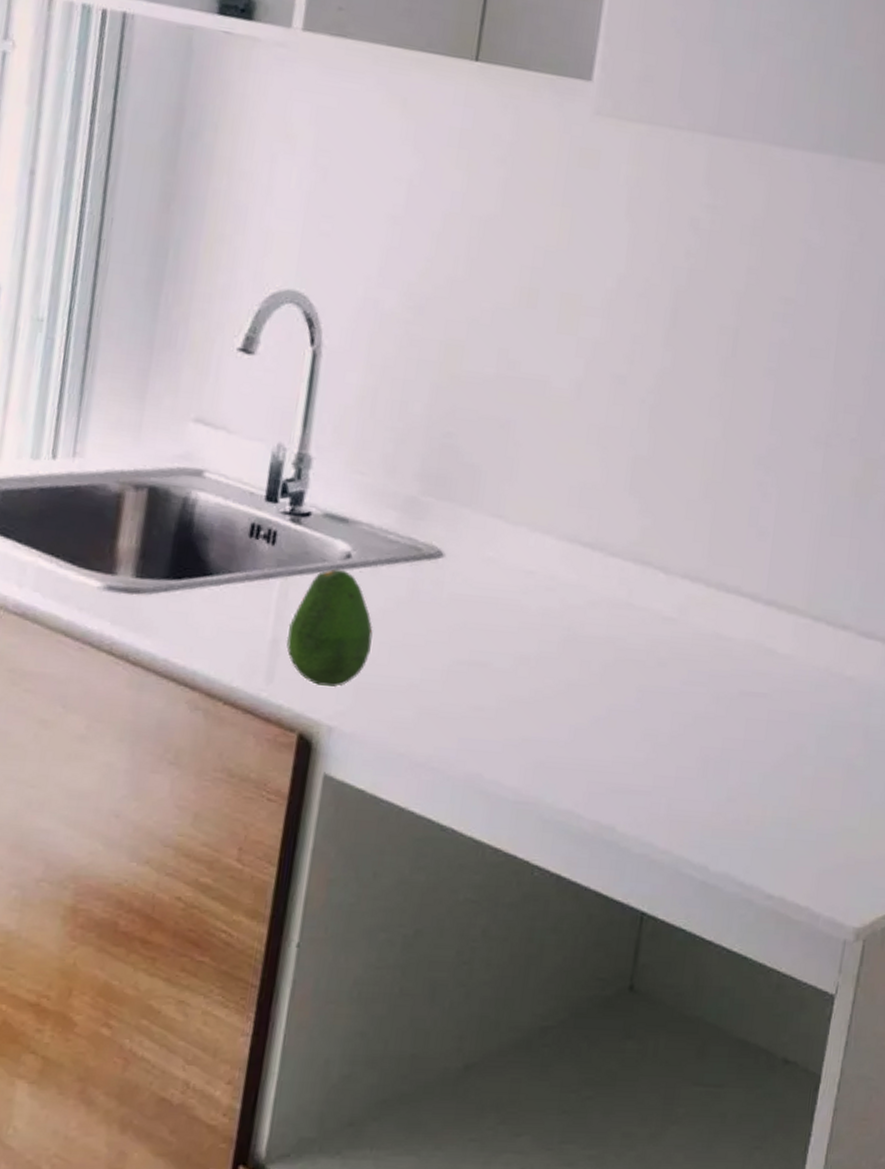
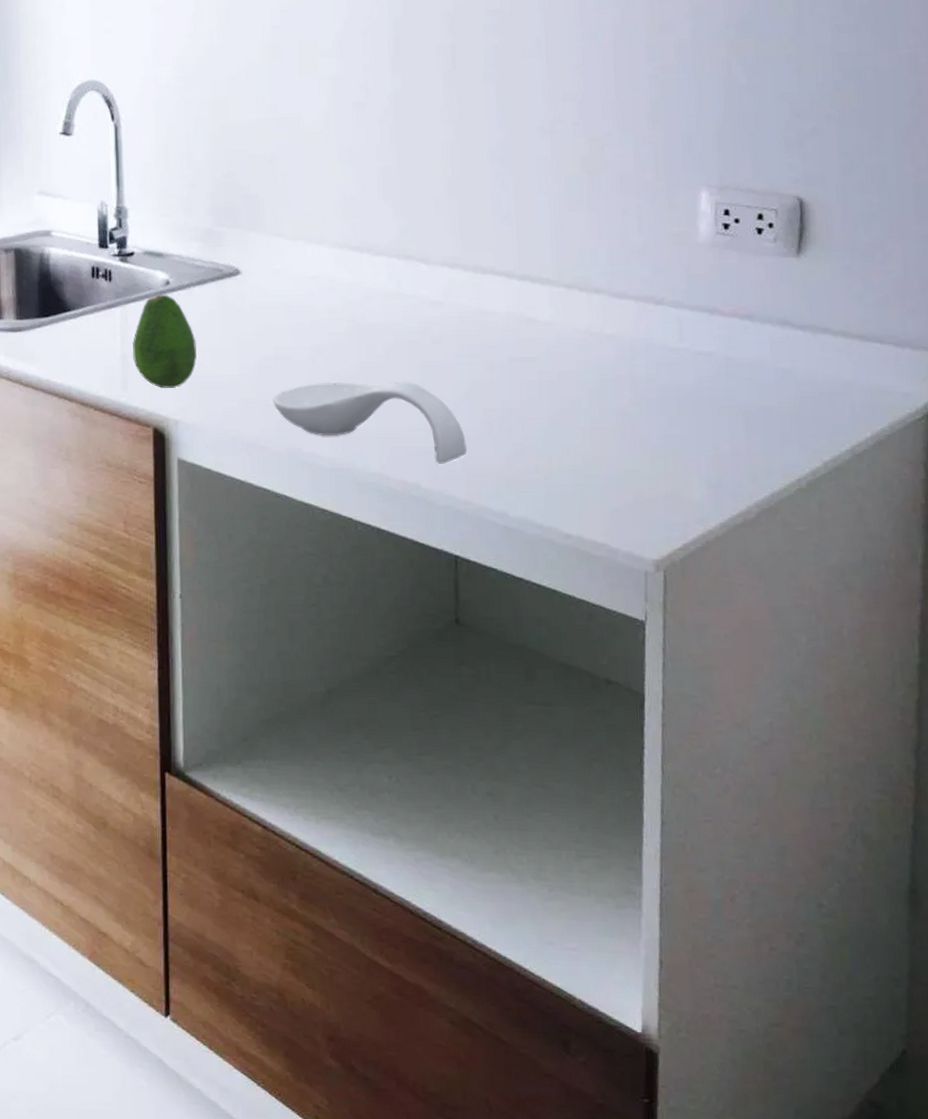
spoon rest: none [456,698,676,806] -> present [273,382,467,464]

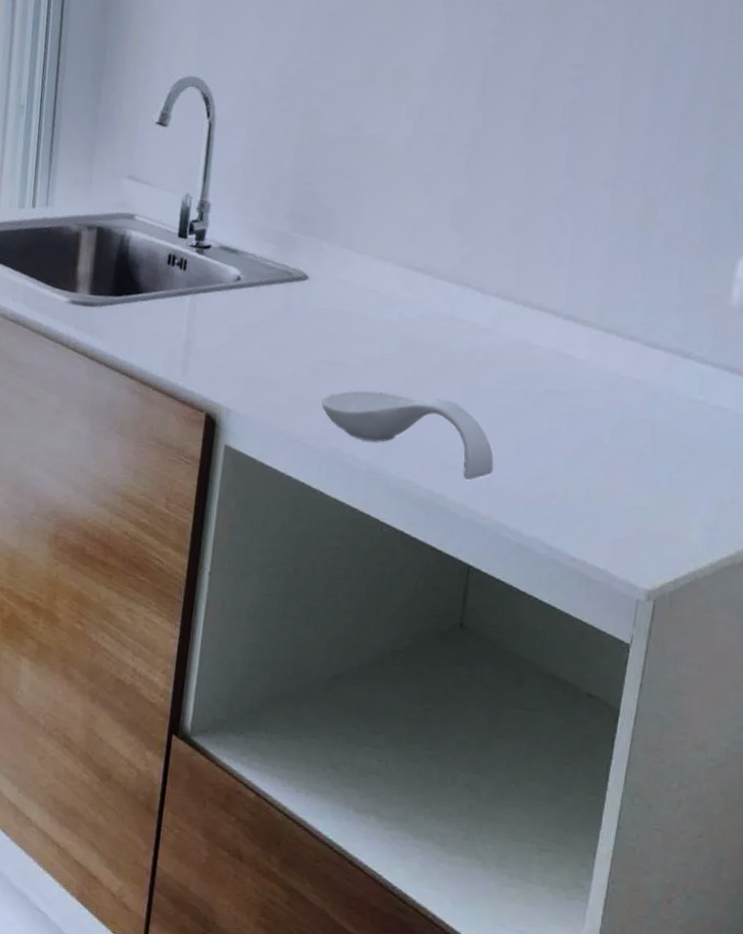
fruit: present [132,294,197,389] -> none [195,288,258,379]

